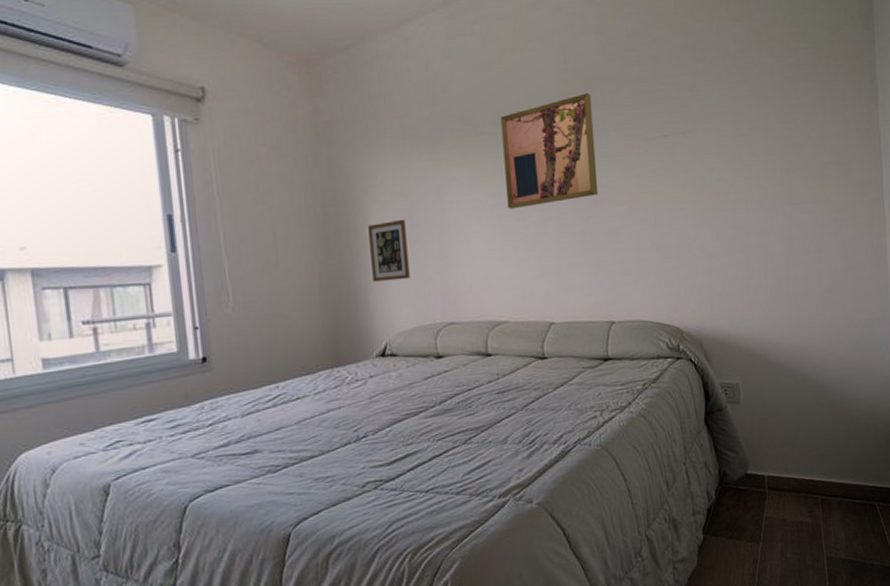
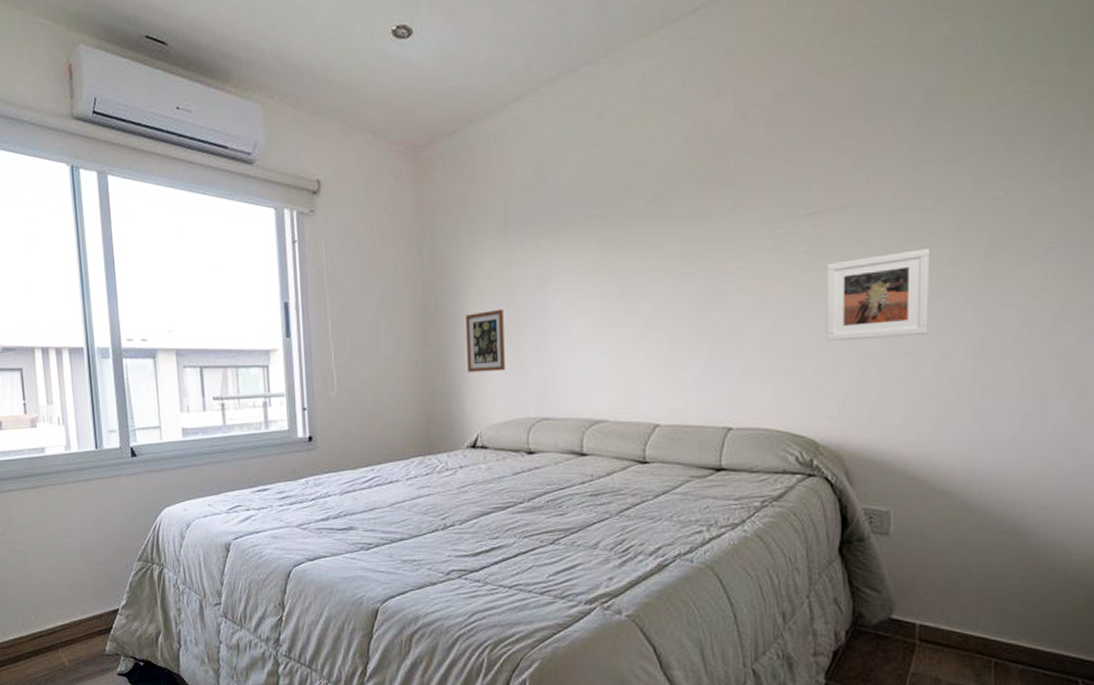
wall art: present [500,93,599,209] -> none [613,166,723,299]
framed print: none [677,167,754,244] -> present [826,249,931,342]

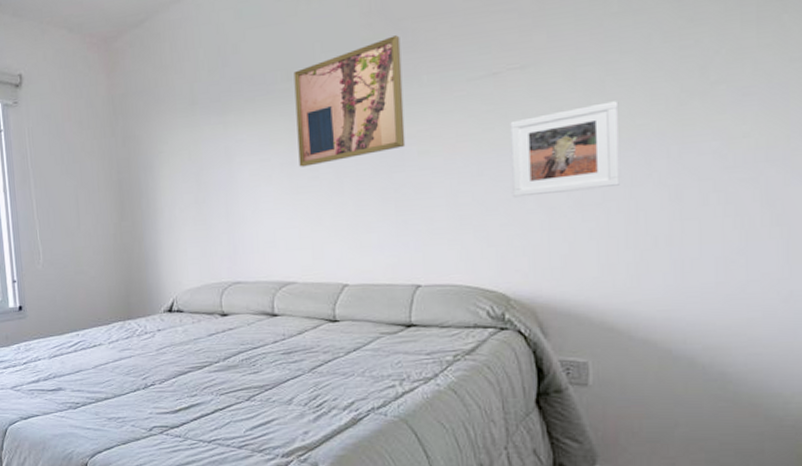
picture frame: present [466,308,505,373] -> none [158,181,197,242]
wall art: none [613,166,723,299] -> present [293,35,406,167]

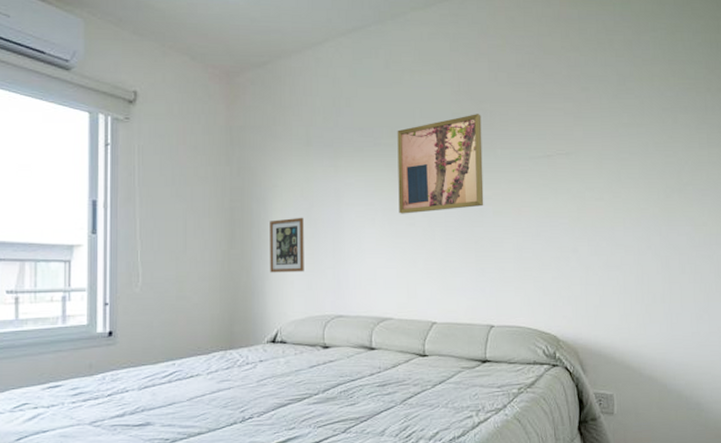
picture frame: none [158,181,197,242] -> present [270,217,304,273]
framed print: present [510,101,620,198] -> none [559,189,631,256]

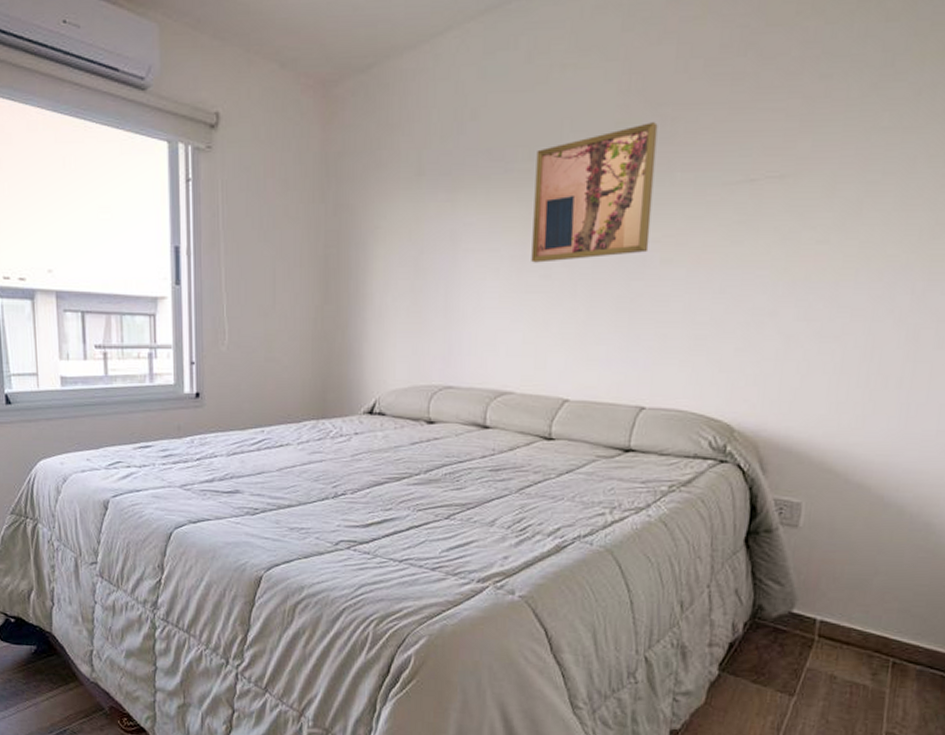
picture frame: present [270,217,304,273] -> none [369,266,411,334]

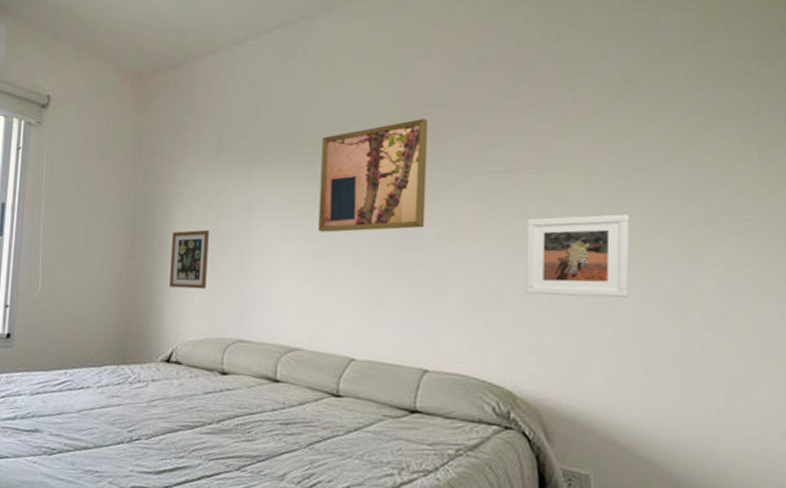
picture frame: none [369,266,411,334] -> present [169,229,209,290]
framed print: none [752,226,873,321] -> present [526,214,630,298]

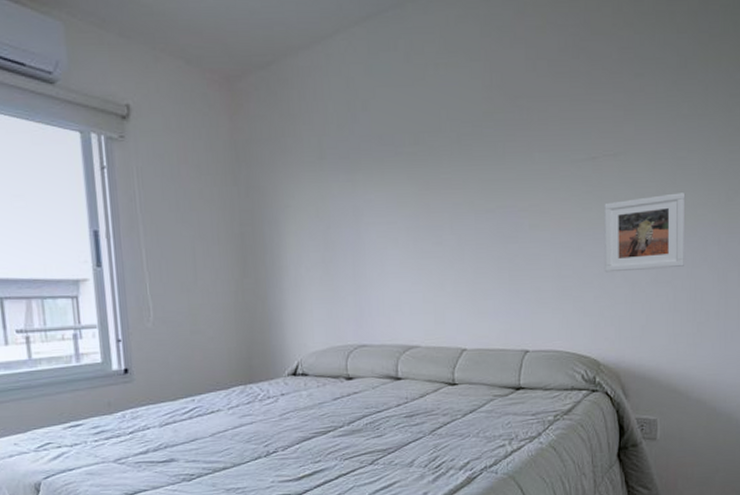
picture frame: present [169,229,209,290] -> none [284,240,323,302]
wall art: present [318,119,428,233] -> none [421,112,519,232]

